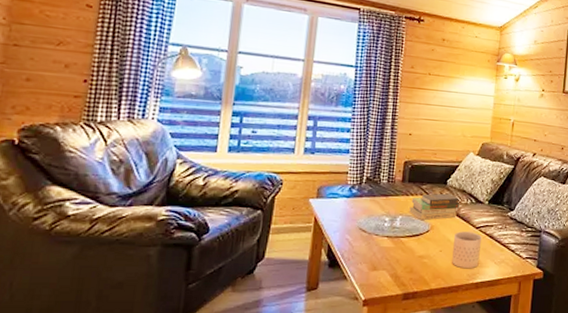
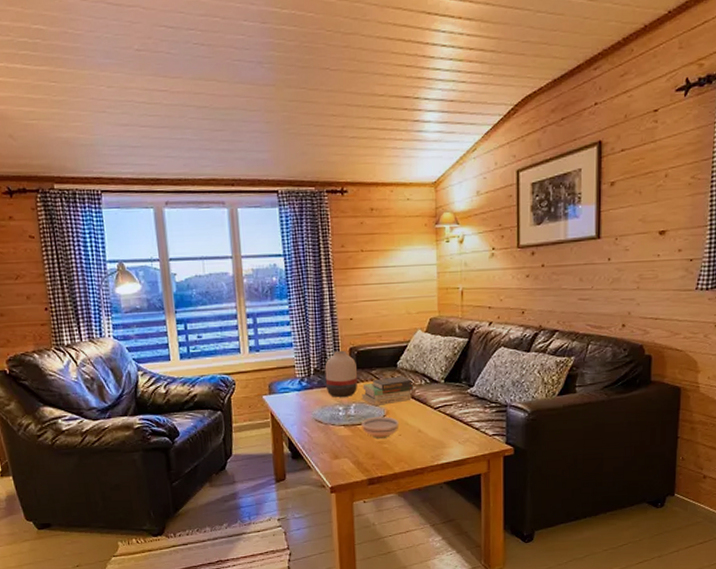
vase: none [375,163,409,208] -> present [324,351,357,397]
bowl: none [404,231,442,253] -> present [361,416,400,438]
mug: present [452,231,483,269] -> none [412,413,443,451]

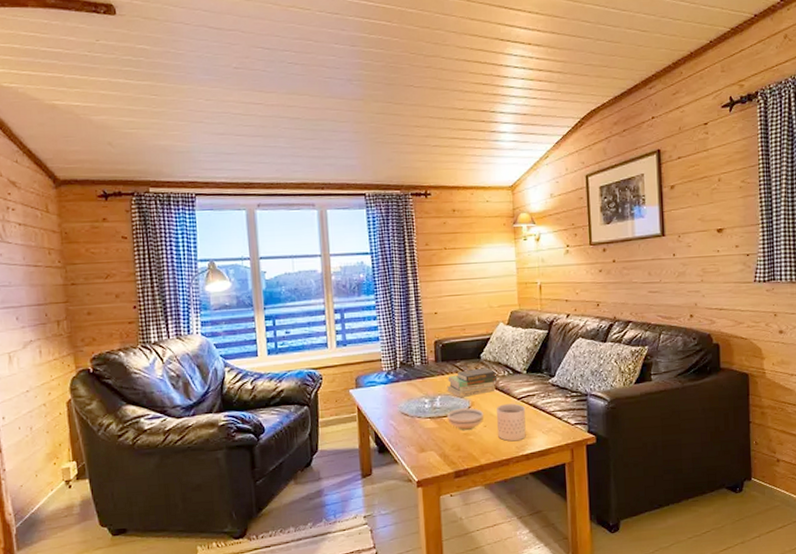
vase: present [324,351,357,397] -> none [410,344,443,390]
mug: none [412,413,443,451] -> present [497,403,526,442]

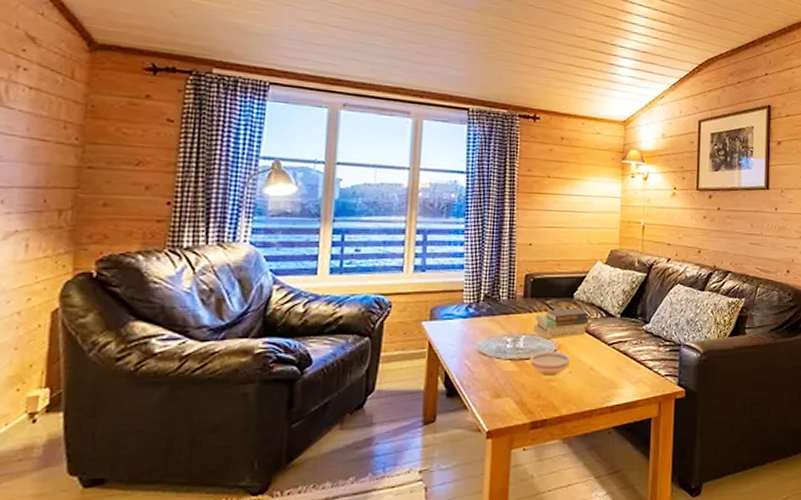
mug: present [497,403,526,442] -> none [583,349,616,391]

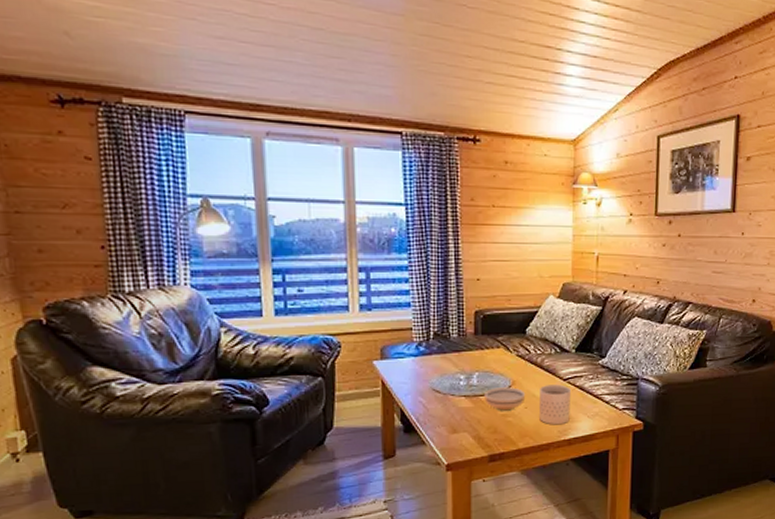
books: present [533,308,588,339] -> none [486,344,542,375]
mug: none [583,349,616,391] -> present [540,384,572,425]

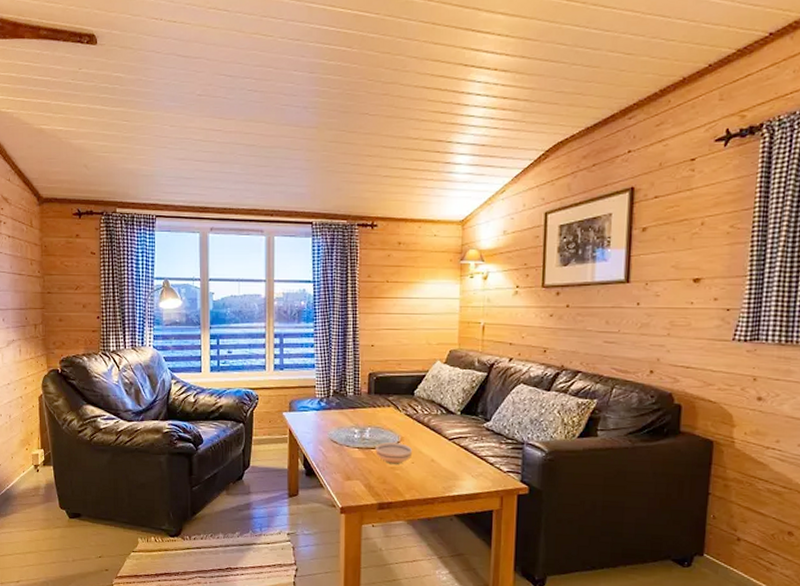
mug: present [540,384,572,425] -> none [425,443,457,482]

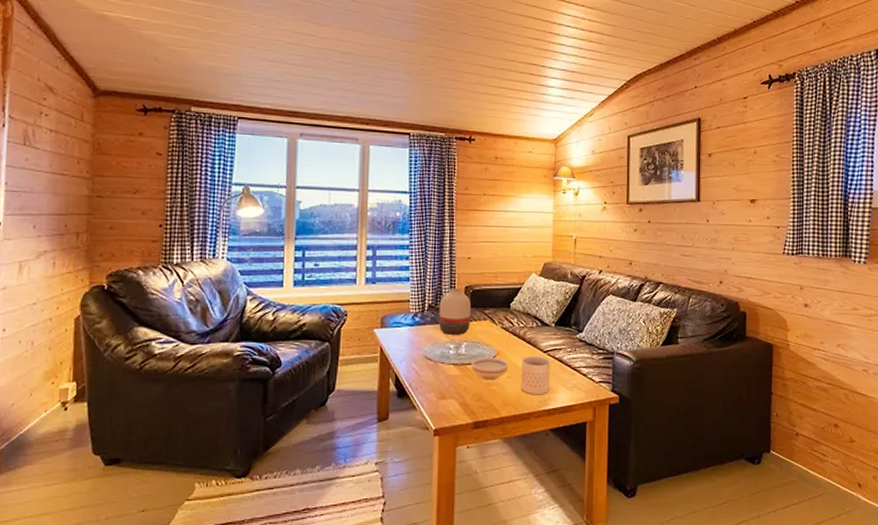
vase: none [343,375,374,420] -> present [438,289,471,335]
mug: none [425,443,457,482] -> present [521,356,551,395]

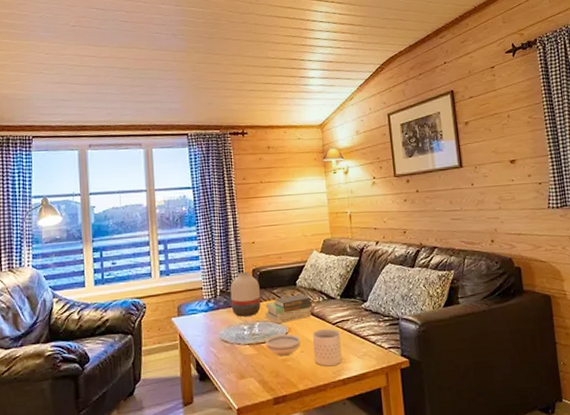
books: none [473,317,524,346] -> present [265,294,312,324]

